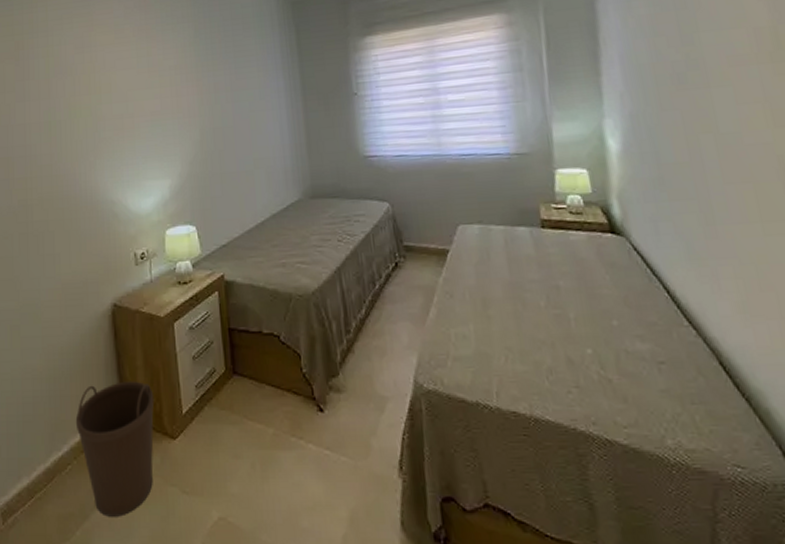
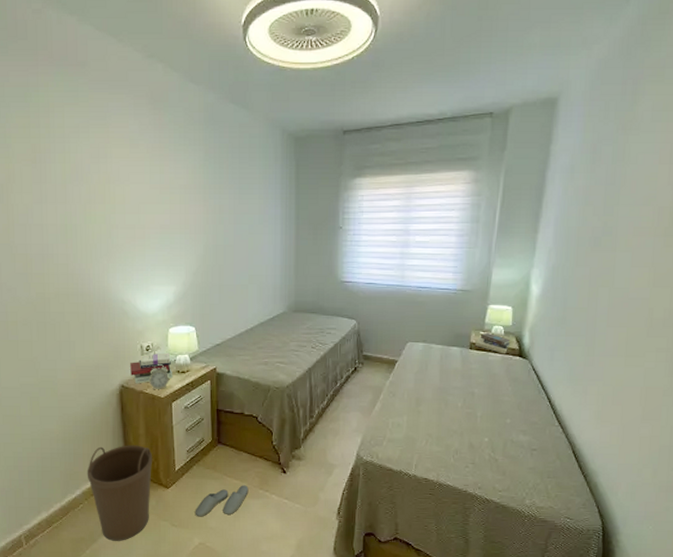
books: none [123,259,174,302] -> present [130,352,173,384]
alarm clock: none [146,275,169,307] -> present [149,364,169,389]
slippers: none [210,431,278,479] -> present [195,485,249,517]
books: none [548,204,596,232] -> present [476,332,511,354]

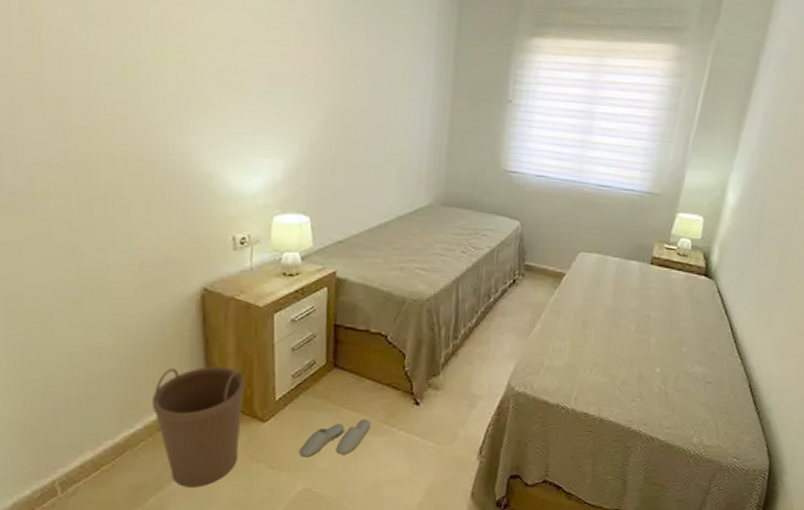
books: present [130,352,173,384] -> none [217,248,277,288]
alarm clock: present [149,364,169,389] -> none [244,263,271,296]
books: present [476,332,511,354] -> none [658,245,697,273]

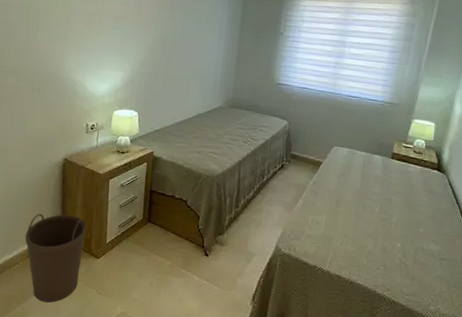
slippers: present [299,419,371,457] -> none [120,263,172,289]

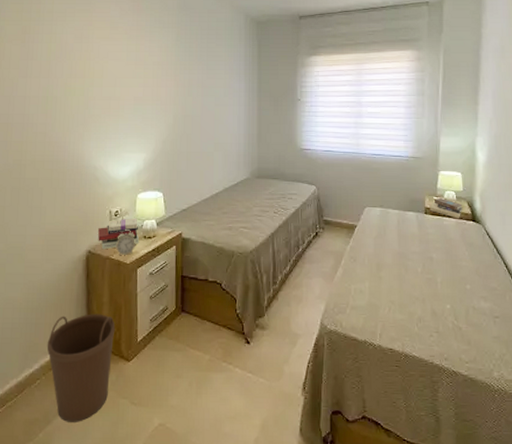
books: none [74,132,114,159] -> present [98,218,140,250]
alarm clock: none [91,143,110,166] -> present [116,230,135,255]
books: none [397,144,431,167] -> present [430,197,463,219]

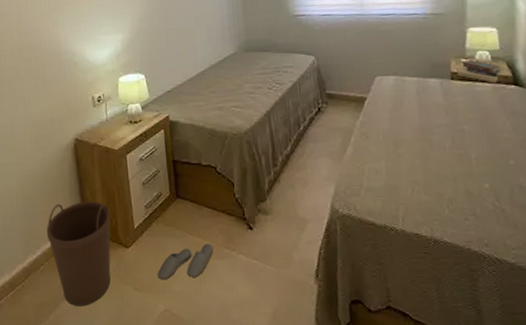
books: present [98,218,140,250] -> none [83,102,126,137]
alarm clock: present [116,230,135,255] -> none [102,115,122,141]
slippers: none [155,357,212,394] -> present [157,243,214,280]

